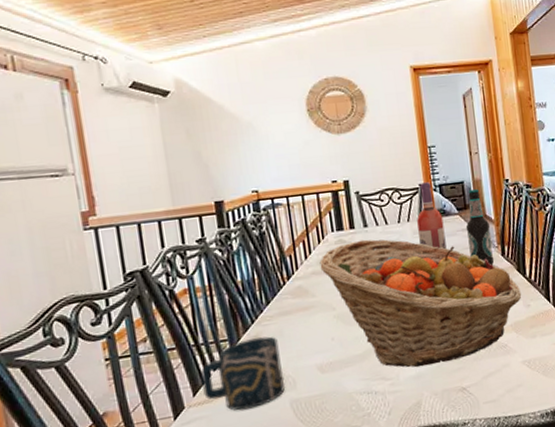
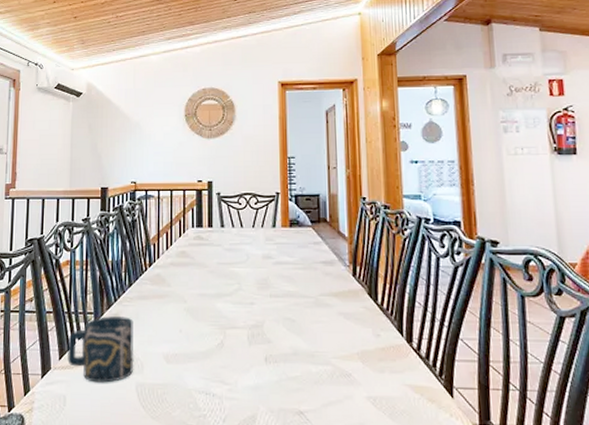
fruit basket: present [319,239,522,368] -> none [178,239,372,379]
wine bottle: present [417,182,447,250] -> none [271,191,297,261]
bottle: present [465,188,495,265] -> none [318,203,345,284]

